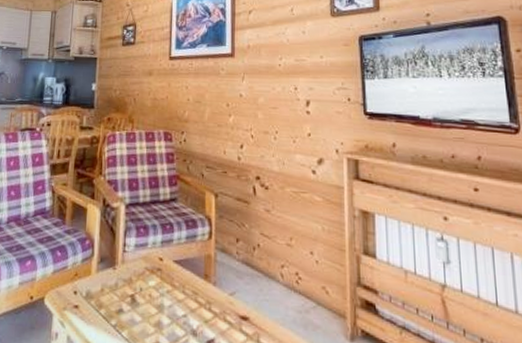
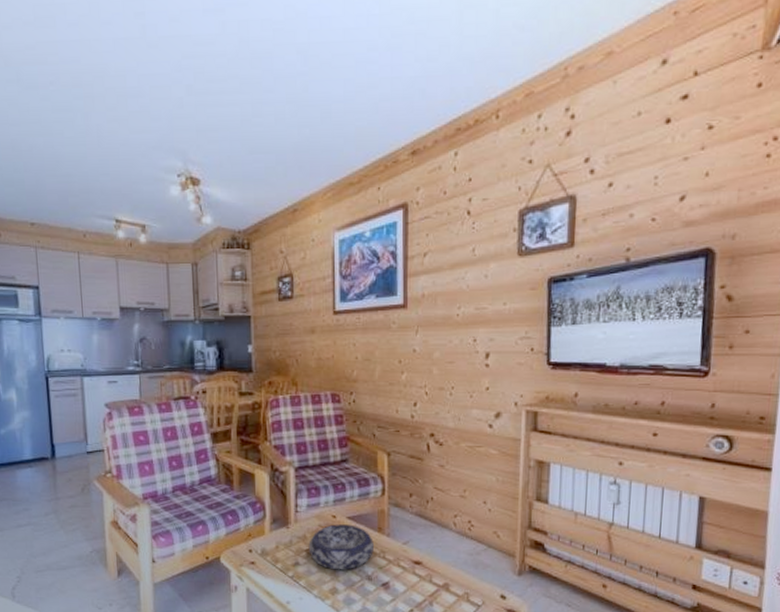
decorative bowl: none [133,268,200,322] -> present [308,524,374,570]

